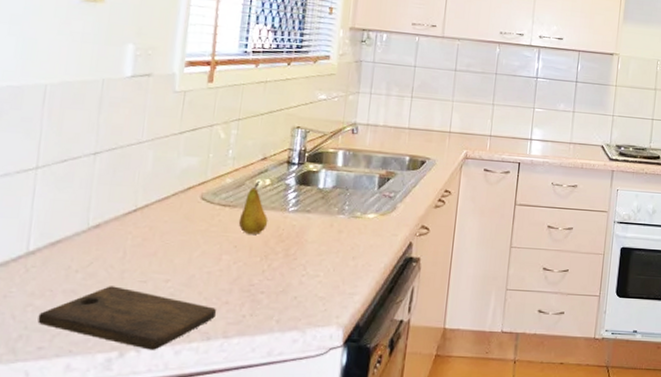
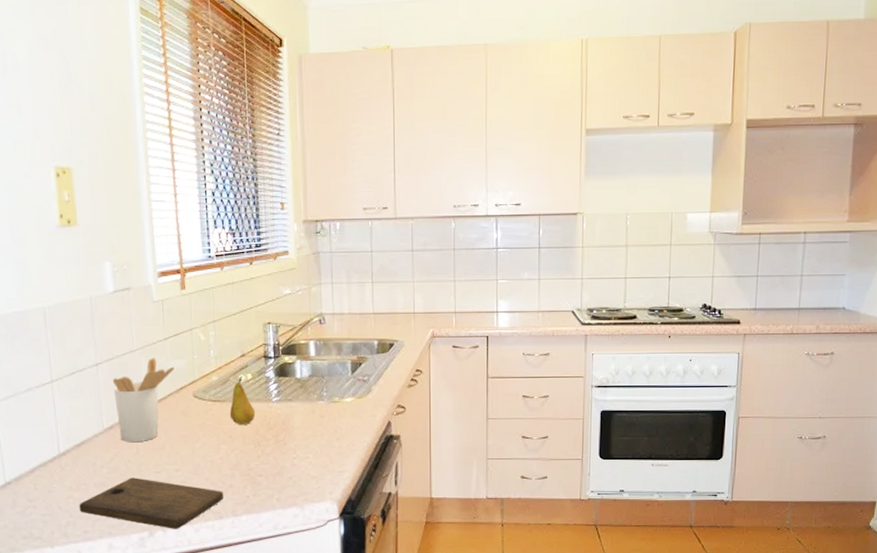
utensil holder: none [106,152,185,246] -> present [112,358,174,443]

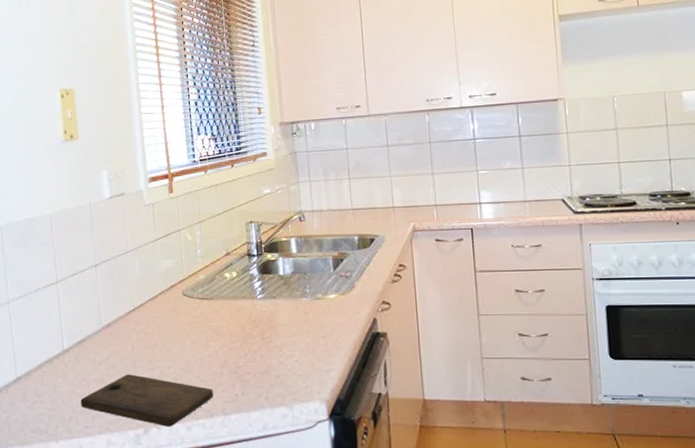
utensil holder: present [112,358,174,443] -> none [109,258,165,340]
fruit: present [229,375,256,425] -> none [216,273,242,322]

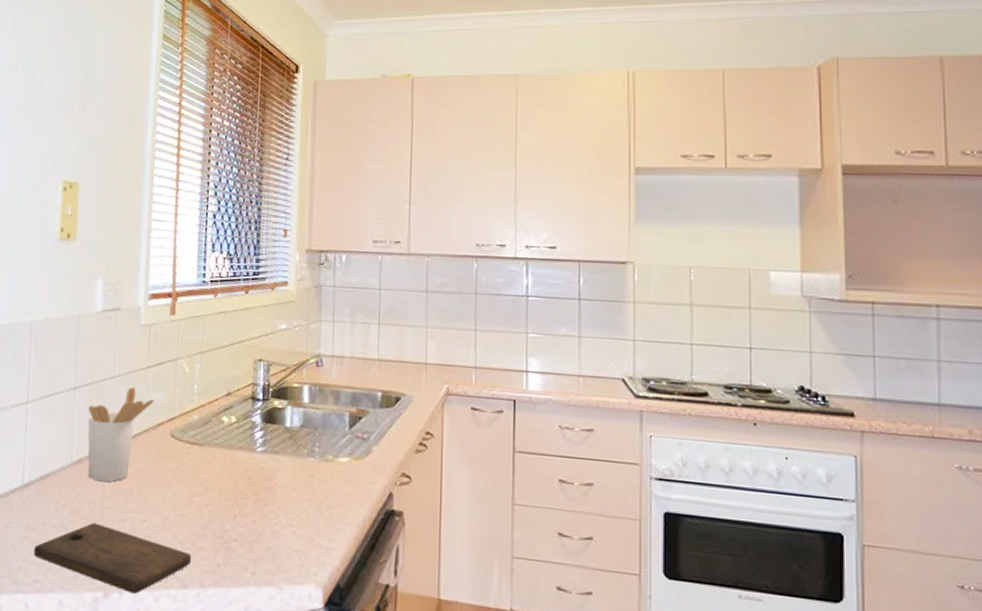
utensil holder: none [109,258,165,340] -> present [87,387,154,482]

